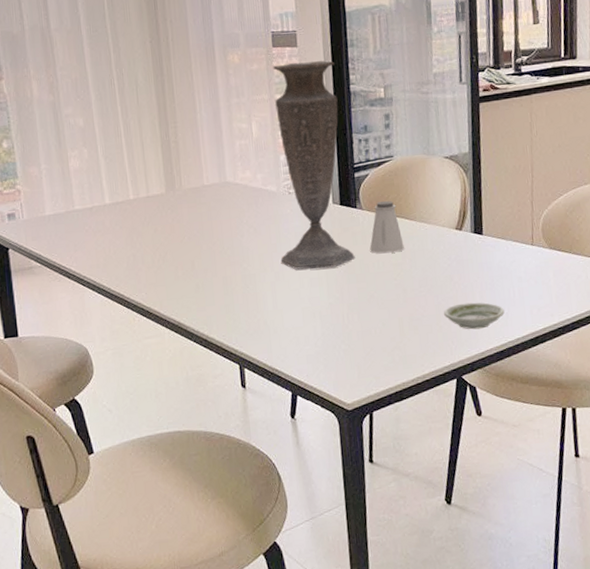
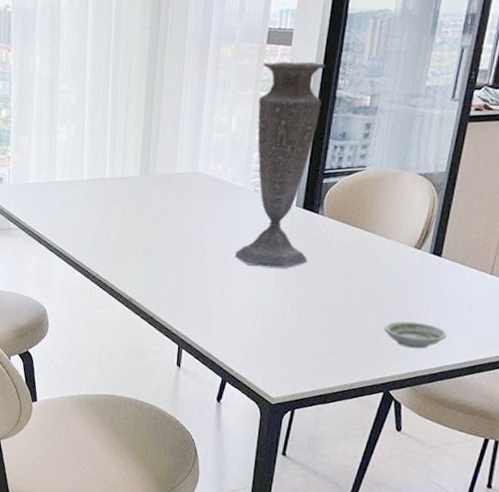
saltshaker: present [370,200,404,254] -> none [323,209,359,262]

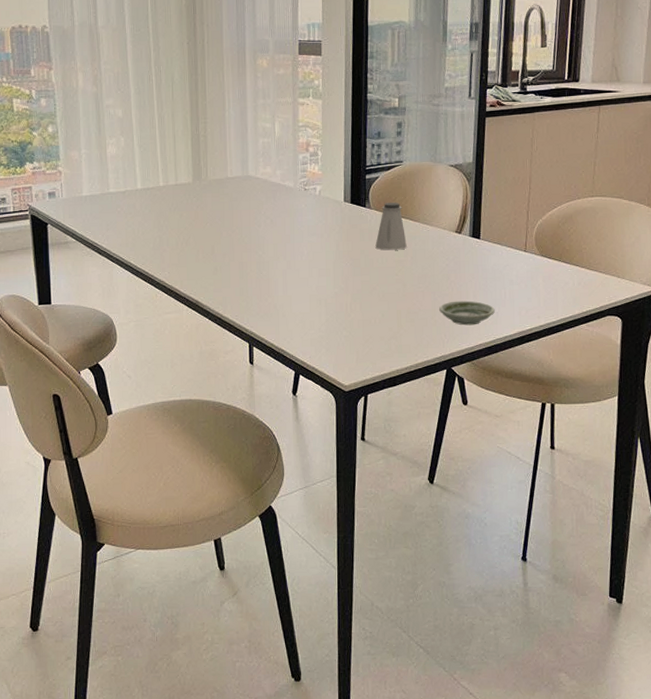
vase: present [235,62,325,268] -> none [293,70,361,261]
saltshaker: none [323,209,359,262] -> present [375,202,407,250]

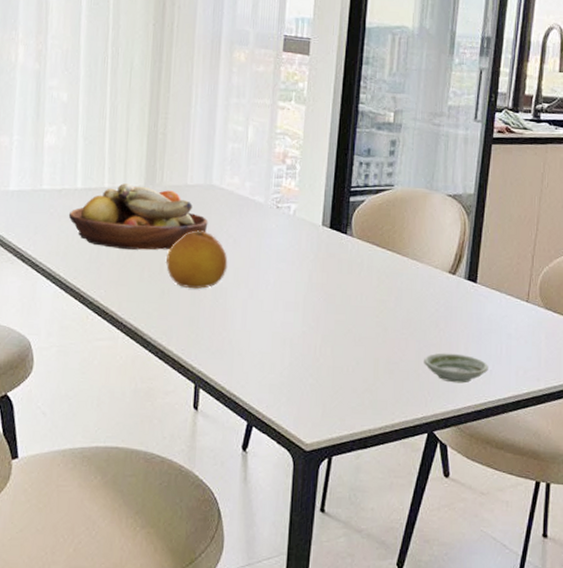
fruit bowl: none [132,181,248,236] -> present [68,183,208,250]
fruit: none [216,215,268,264] -> present [166,230,228,289]
saltshaker: present [375,202,407,250] -> none [355,230,392,288]

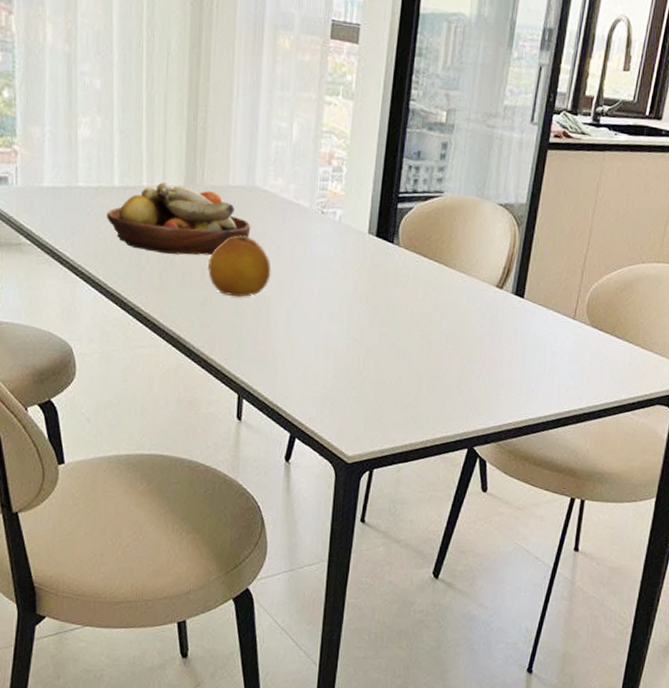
saucer: present [424,353,488,383] -> none [467,369,531,400]

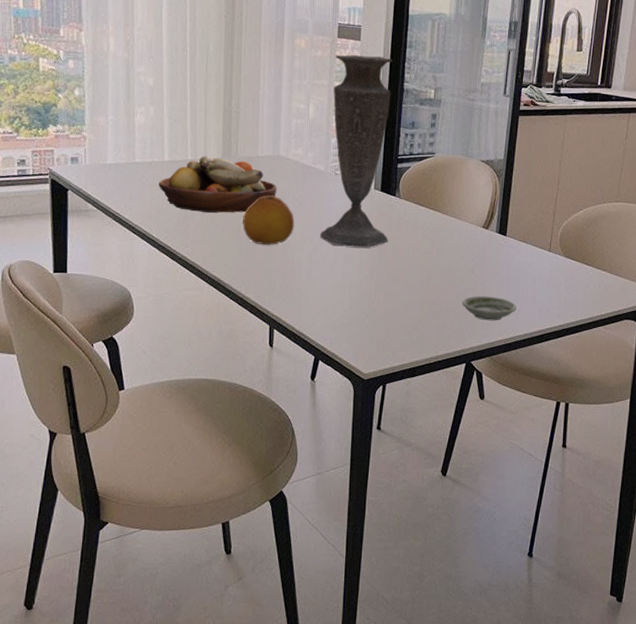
vase: none [301,60,397,306] -> present [320,54,392,248]
saucer: none [467,369,531,400] -> present [462,295,517,321]

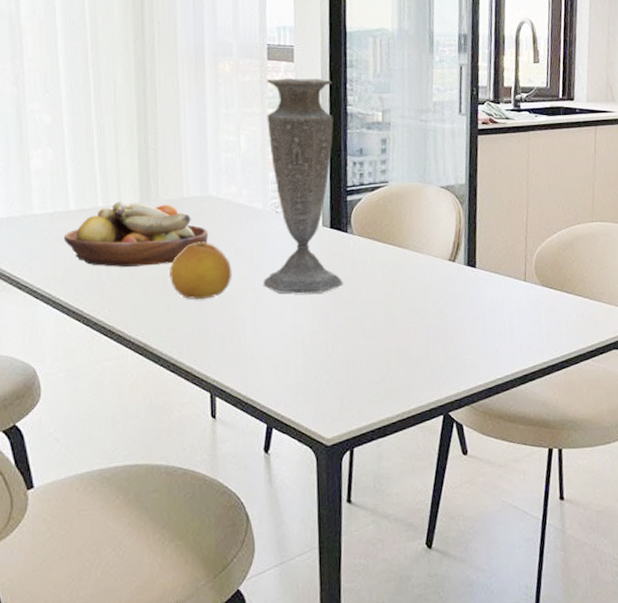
saucer: present [462,295,517,321] -> none [433,336,495,365]

